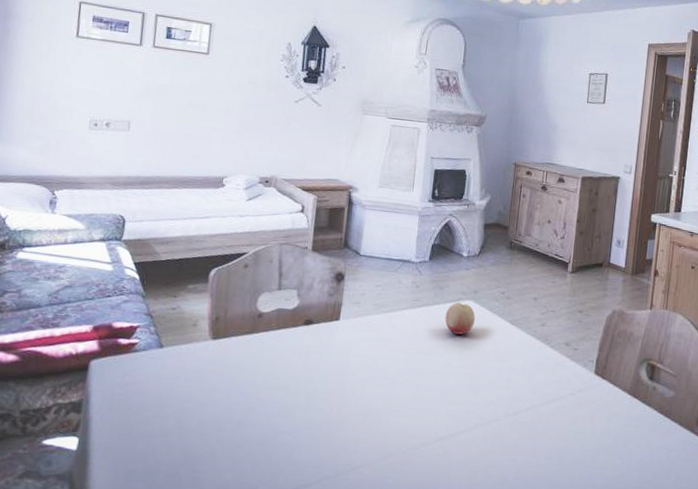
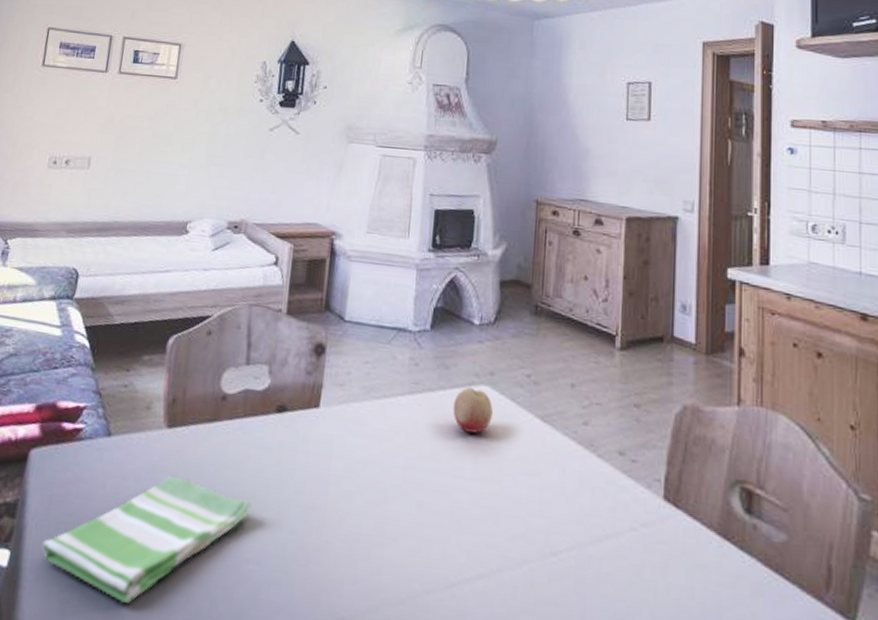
dish towel: none [106,375,285,470] -> present [41,475,252,604]

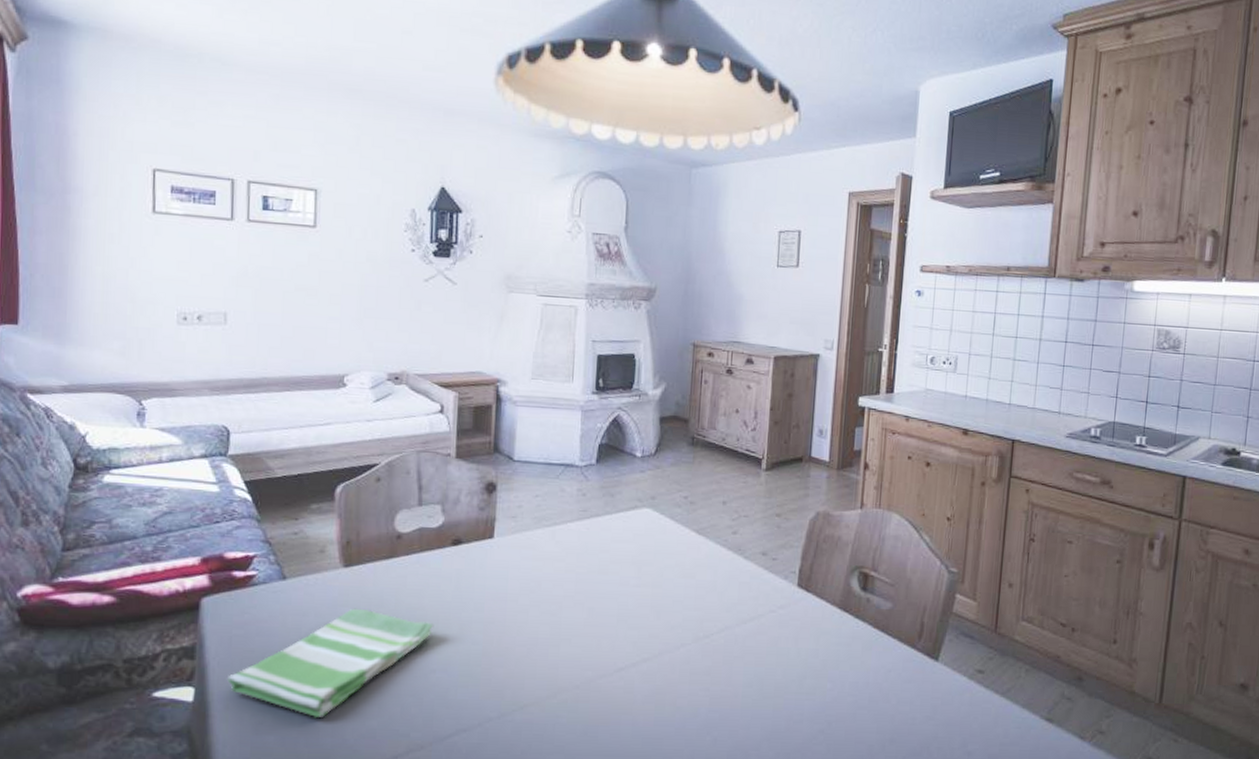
fruit: present [453,387,493,434] -> none [618,510,654,549]

